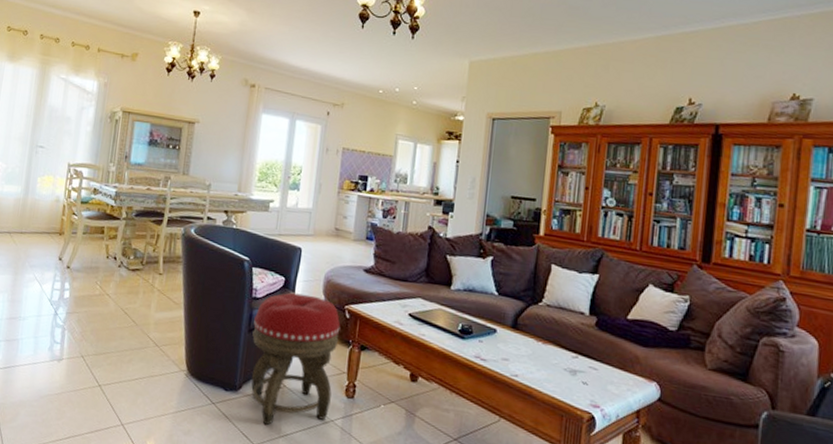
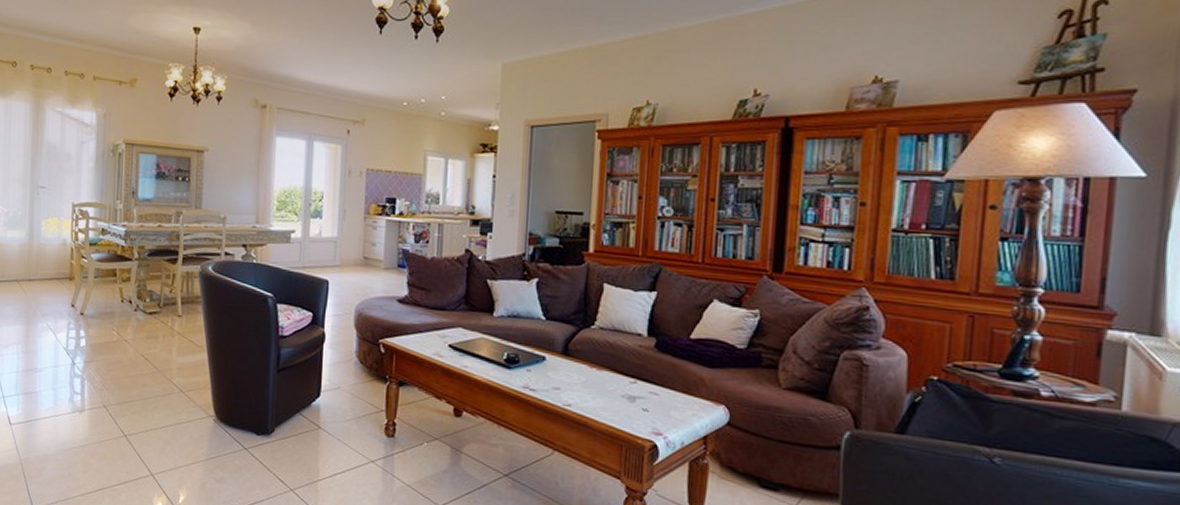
footstool: present [251,292,341,426] -> none [282,328,376,470]

